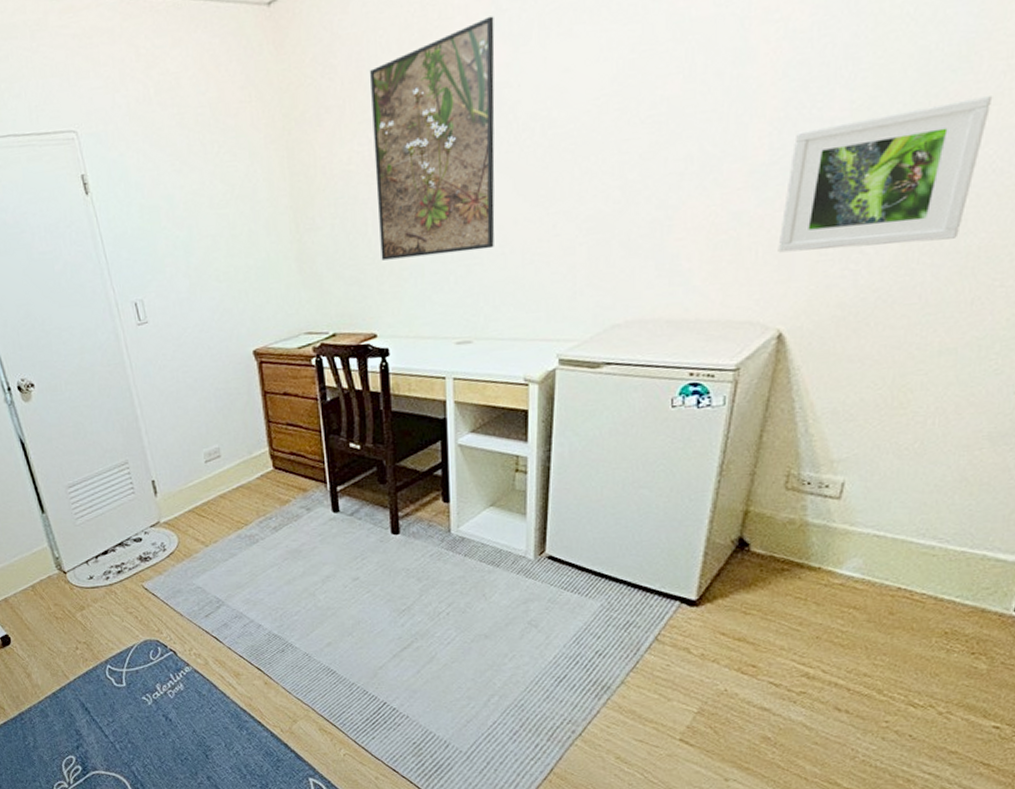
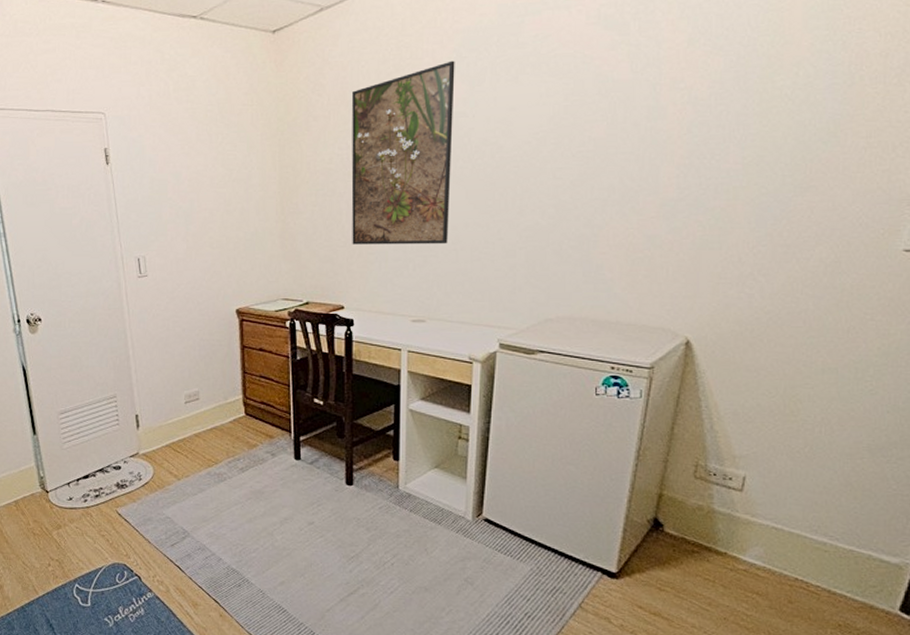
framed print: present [778,96,993,253] -> none [685,165,857,276]

